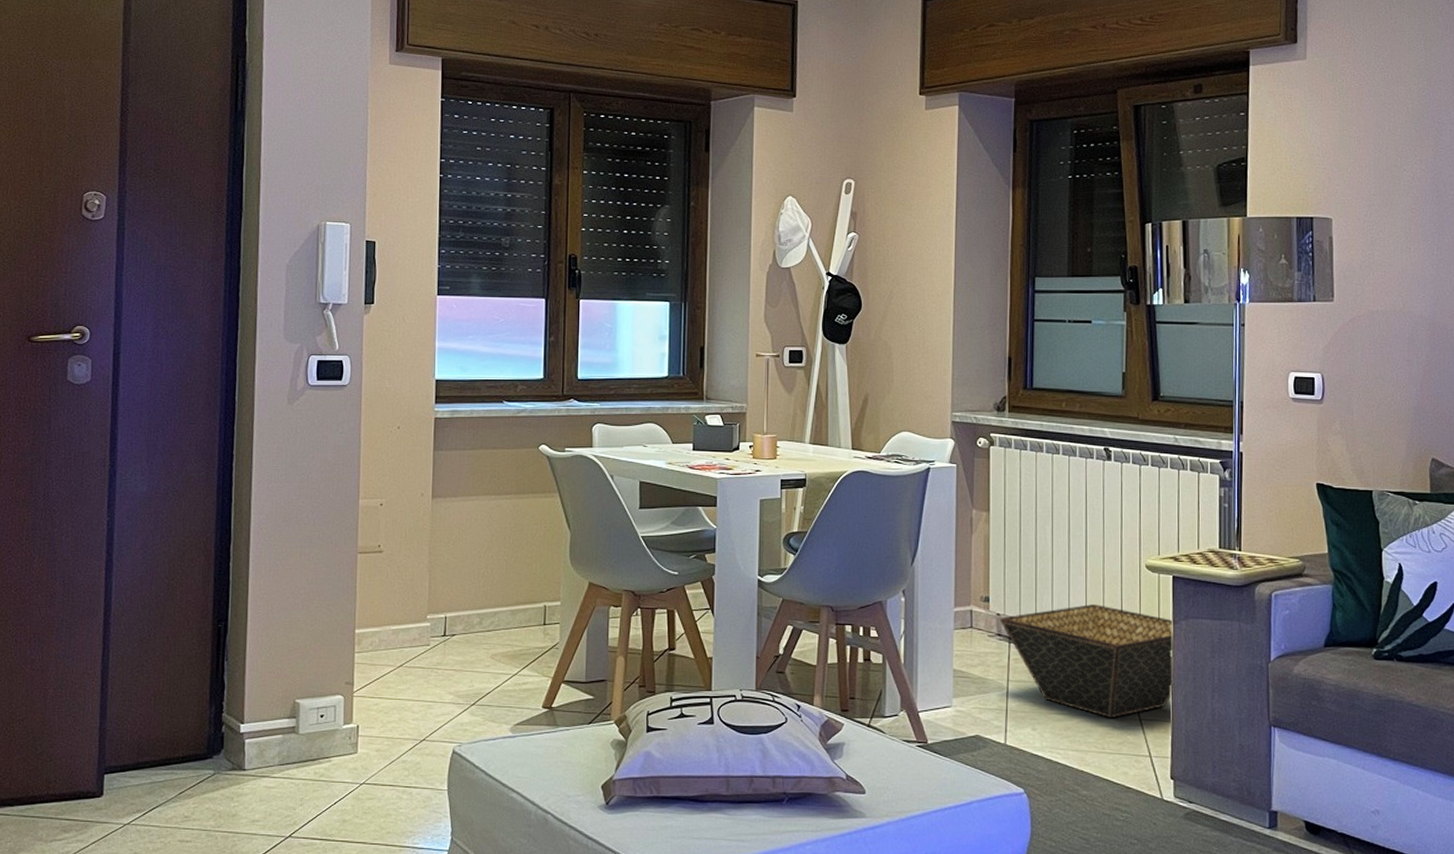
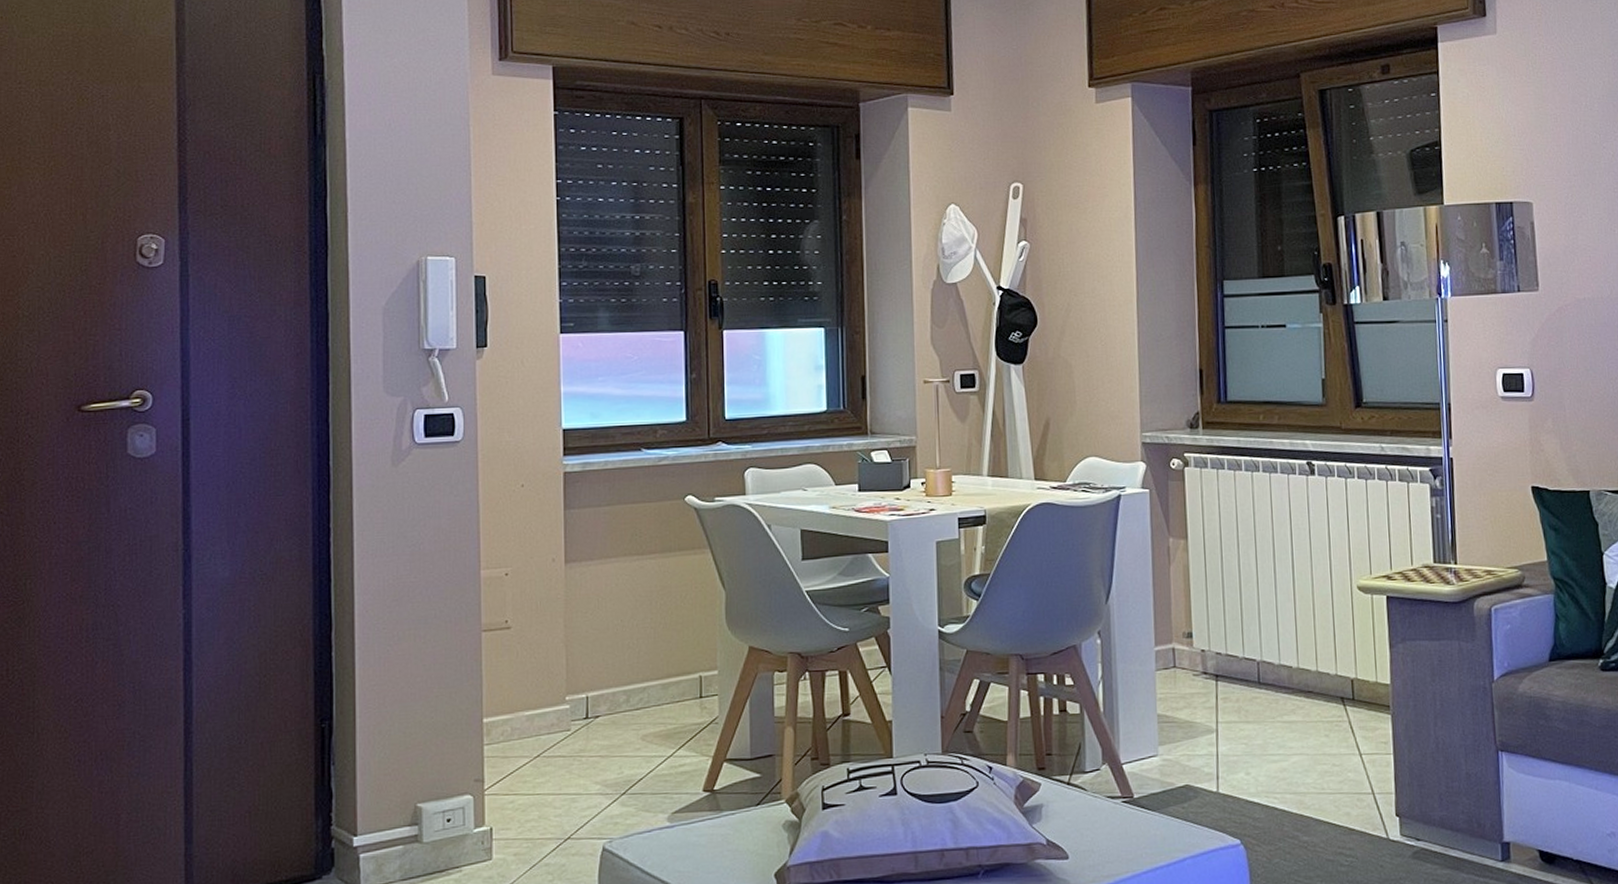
basket: present [1000,604,1173,719] -> none [1205,632,1393,756]

